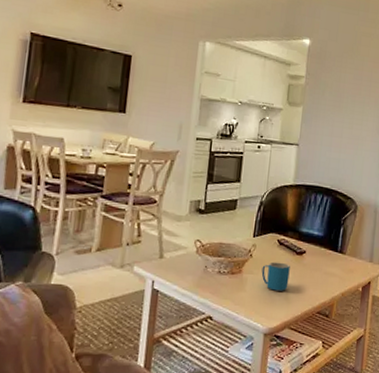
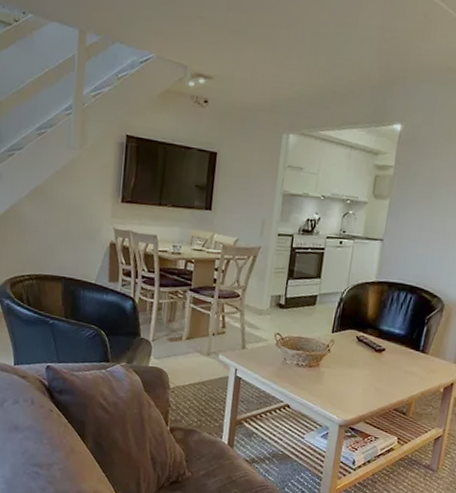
mug: present [261,262,290,291] -> none [338,357,368,387]

